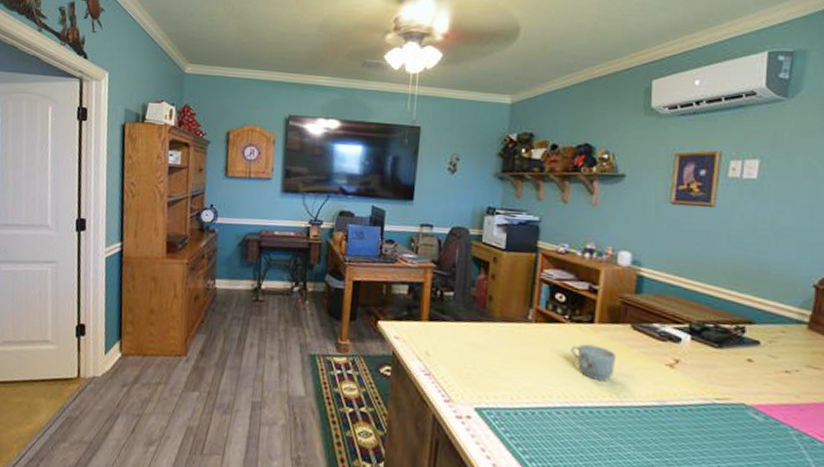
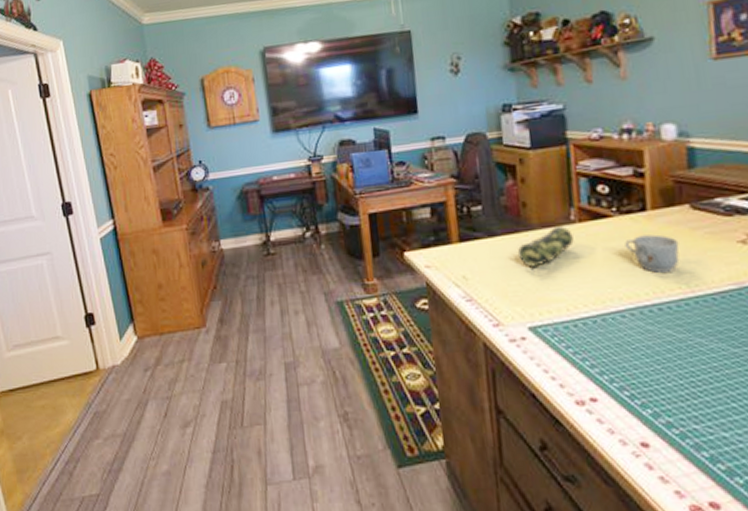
pencil case: none [478,323,528,355] -> present [518,226,574,267]

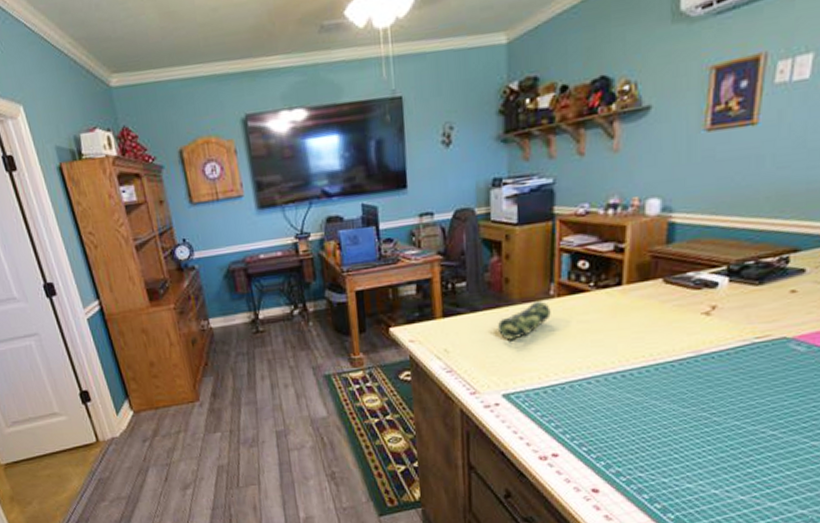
mug: present [625,234,680,273] -> none [598,307,648,343]

